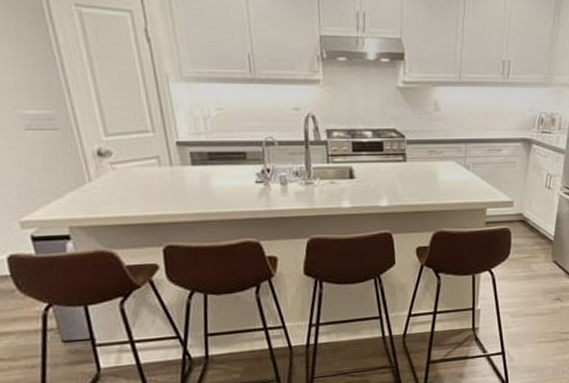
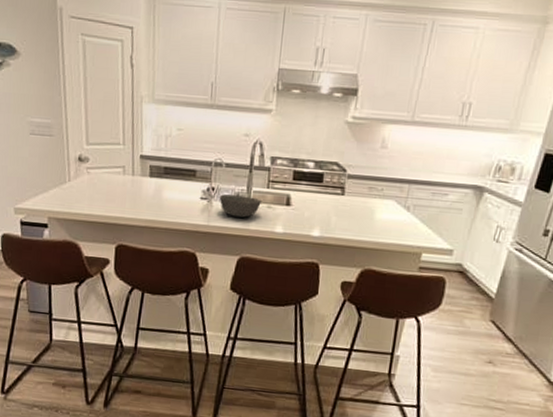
bowl: none [276,174,323,197] -> present [219,194,261,218]

